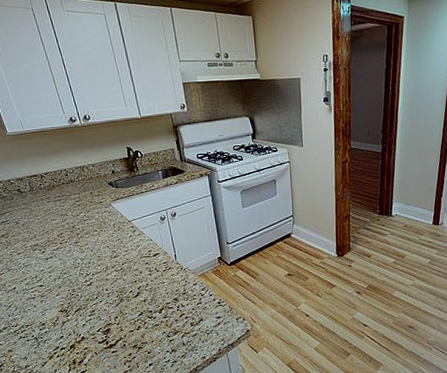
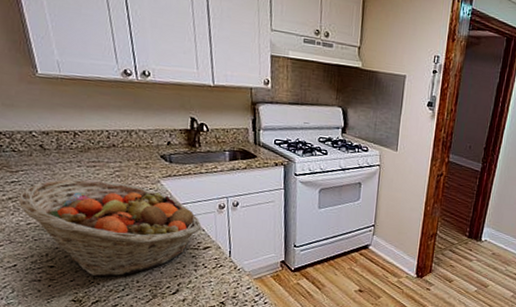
fruit basket: none [9,211,150,290] -> present [19,179,202,277]

